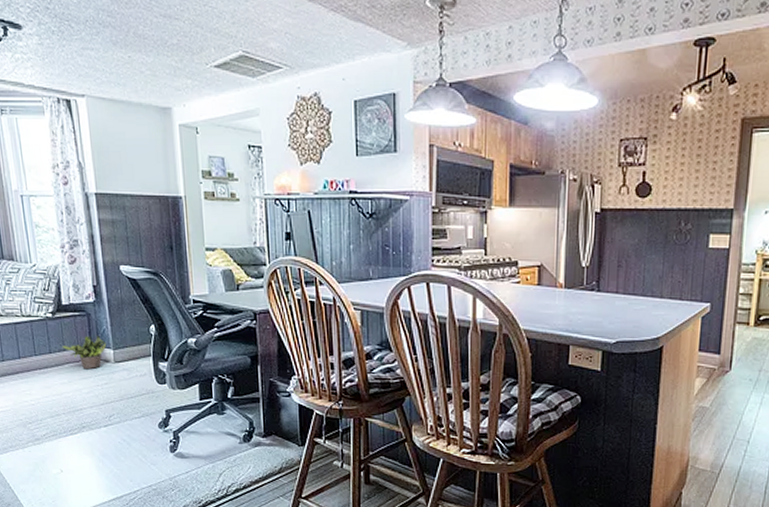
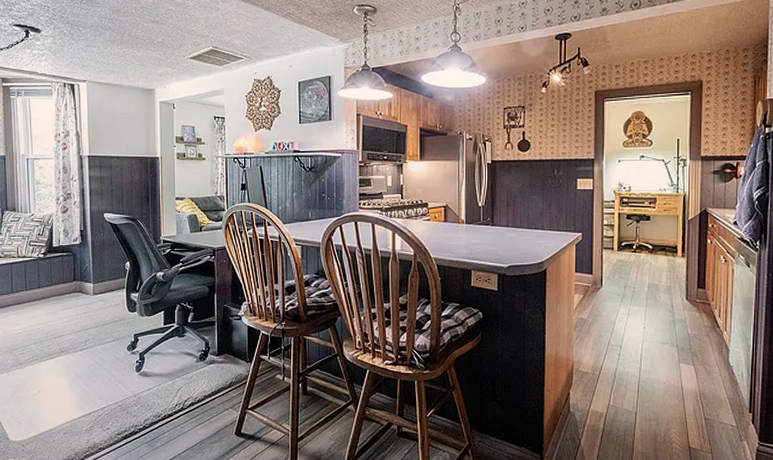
potted plant: present [61,335,107,370] -> none [49,272,88,301]

